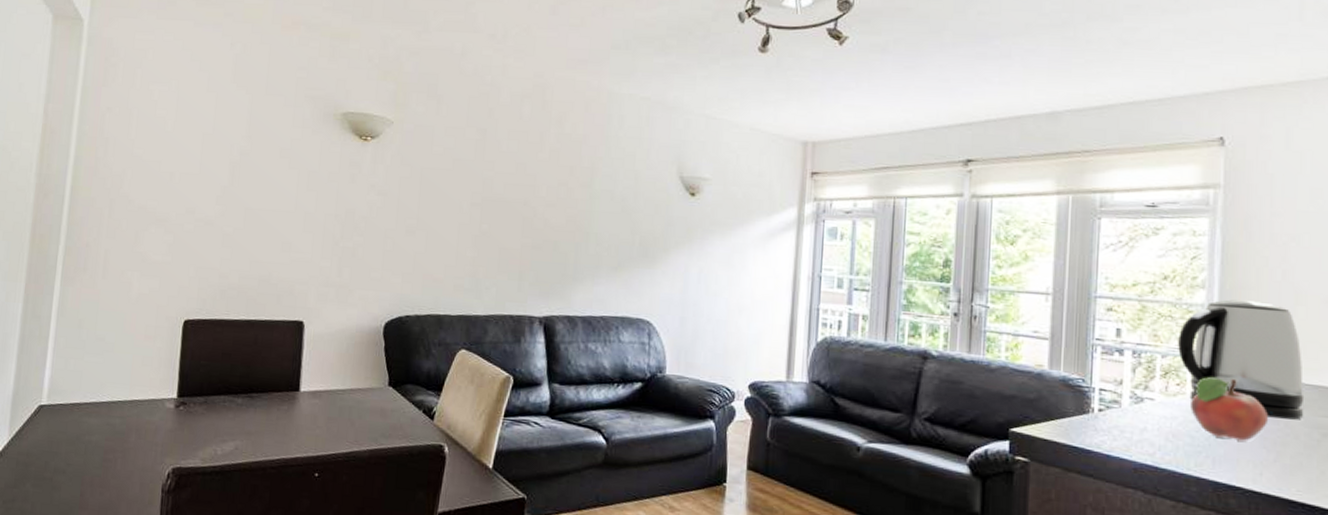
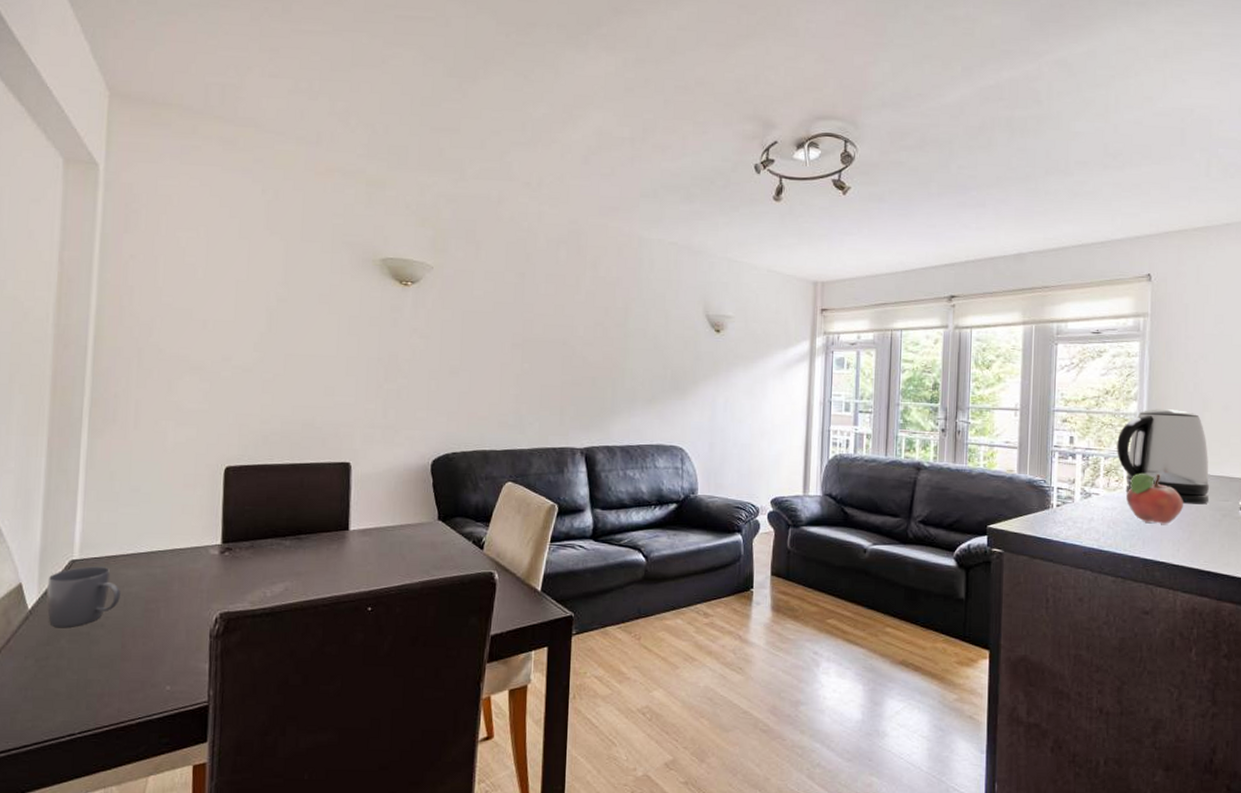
mug: none [16,412,82,472] -> present [46,566,120,628]

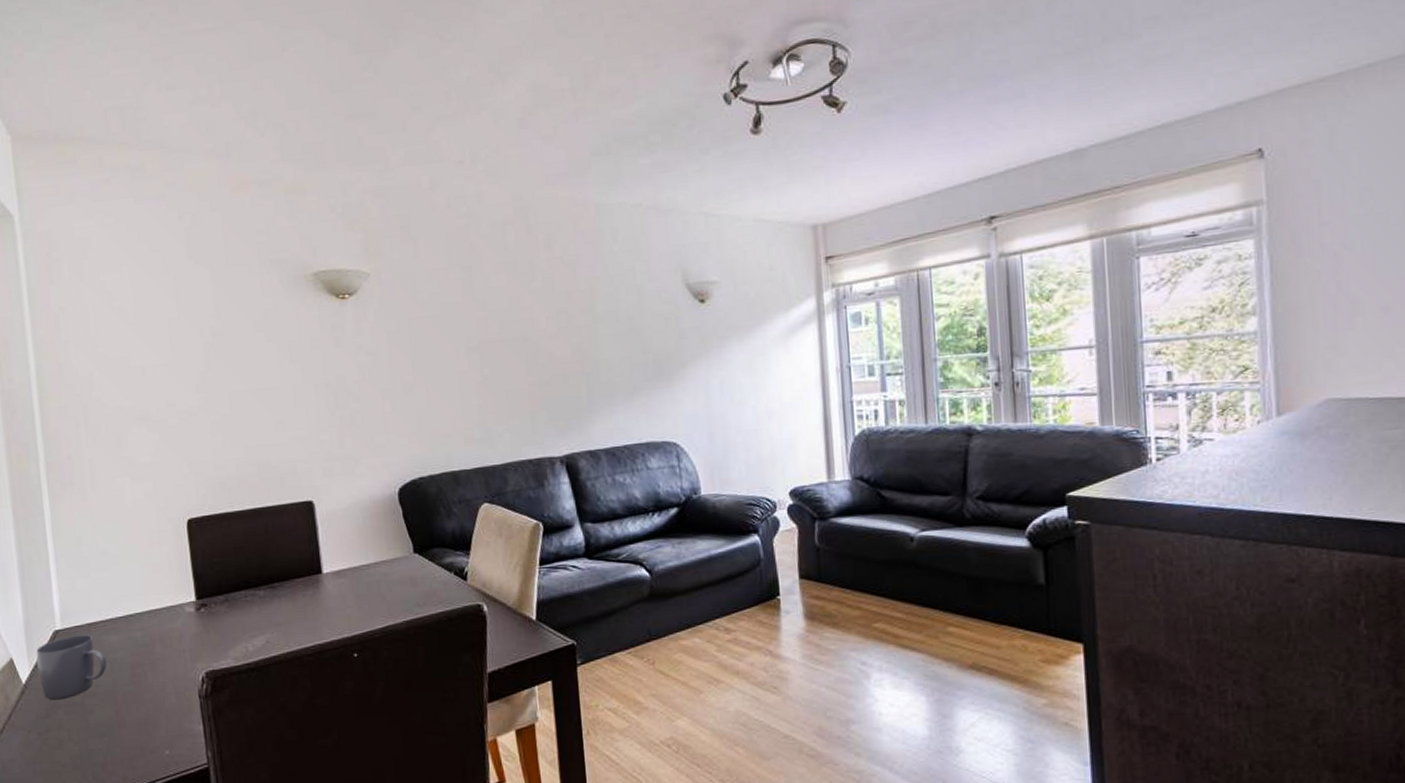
kettle: present [1117,409,1210,503] -> none [1233,319,1370,438]
fruit: present [1126,472,1184,524] -> none [1252,404,1335,469]

